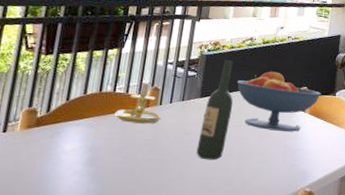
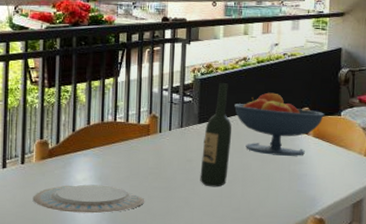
plate: none [11,155,137,186] -> present [32,184,145,214]
candle holder: present [114,69,161,124] -> none [118,97,163,152]

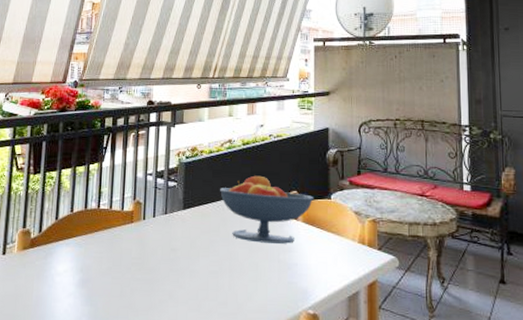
plate: present [32,184,145,214] -> none [12,276,127,309]
wine bottle: present [200,83,232,187] -> none [184,166,218,279]

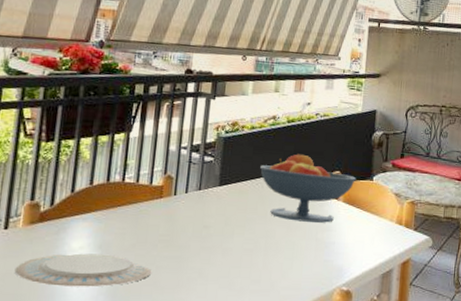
plate: none [12,276,127,309] -> present [15,253,152,287]

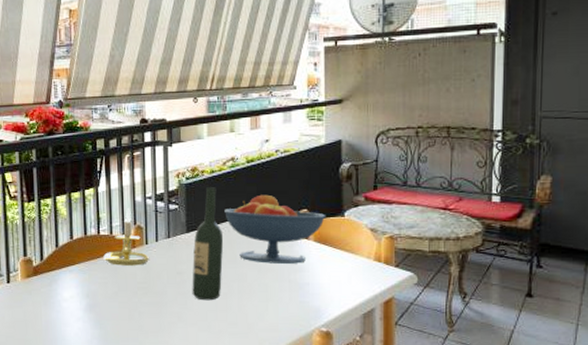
plate: present [15,253,152,287] -> none [21,302,136,332]
candle holder: none [124,155,177,217] -> present [103,207,150,266]
wine bottle: none [217,142,256,257] -> present [192,187,224,301]

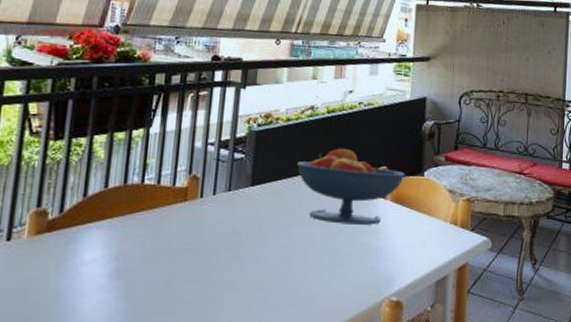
candle holder: present [103,207,150,266] -> none [144,153,203,223]
wine bottle: present [192,187,224,301] -> none [249,136,293,266]

